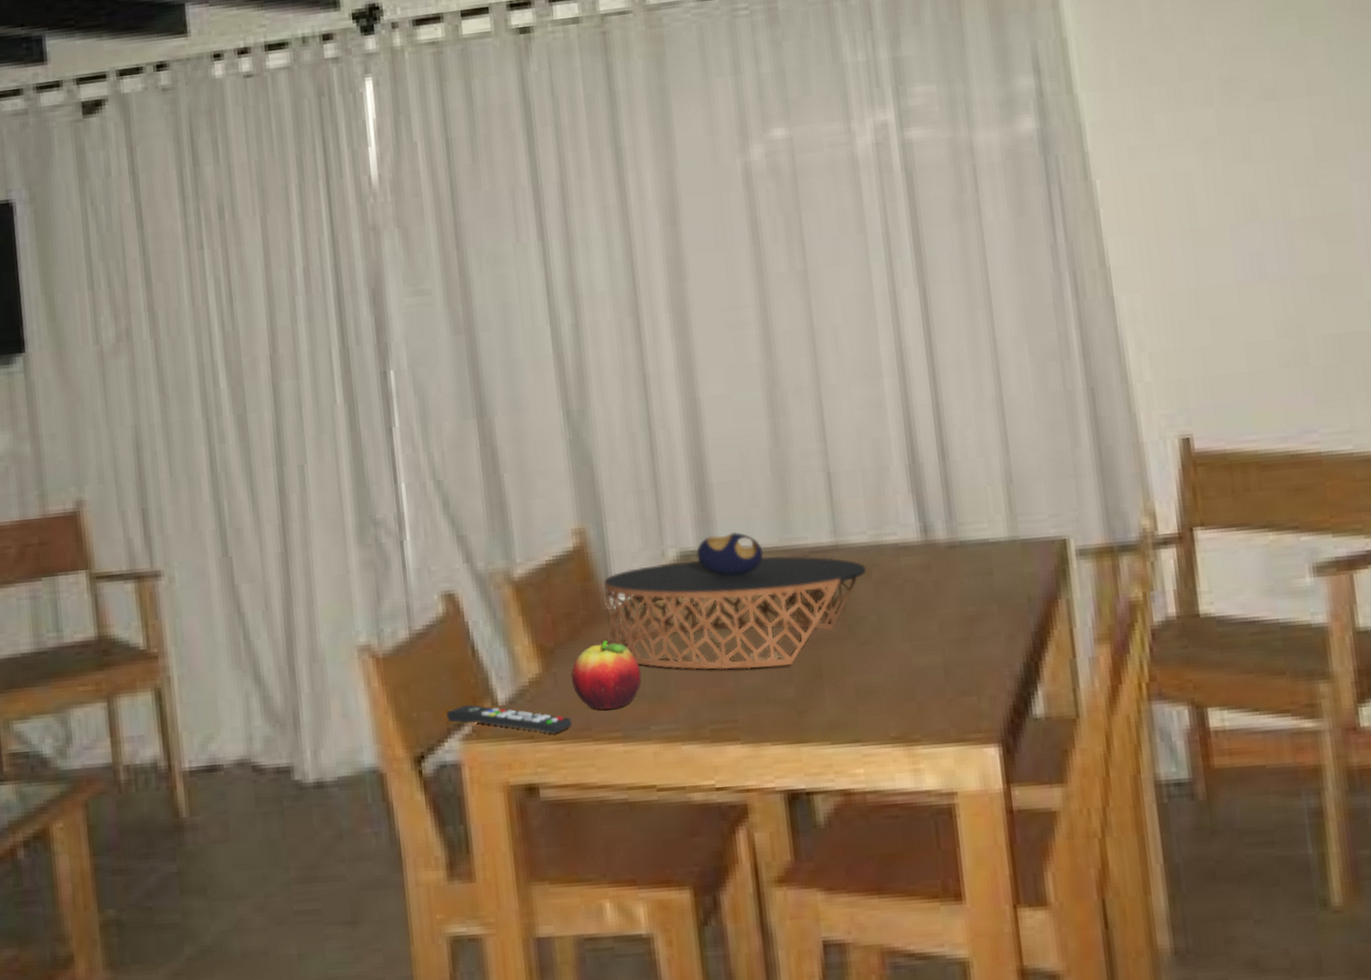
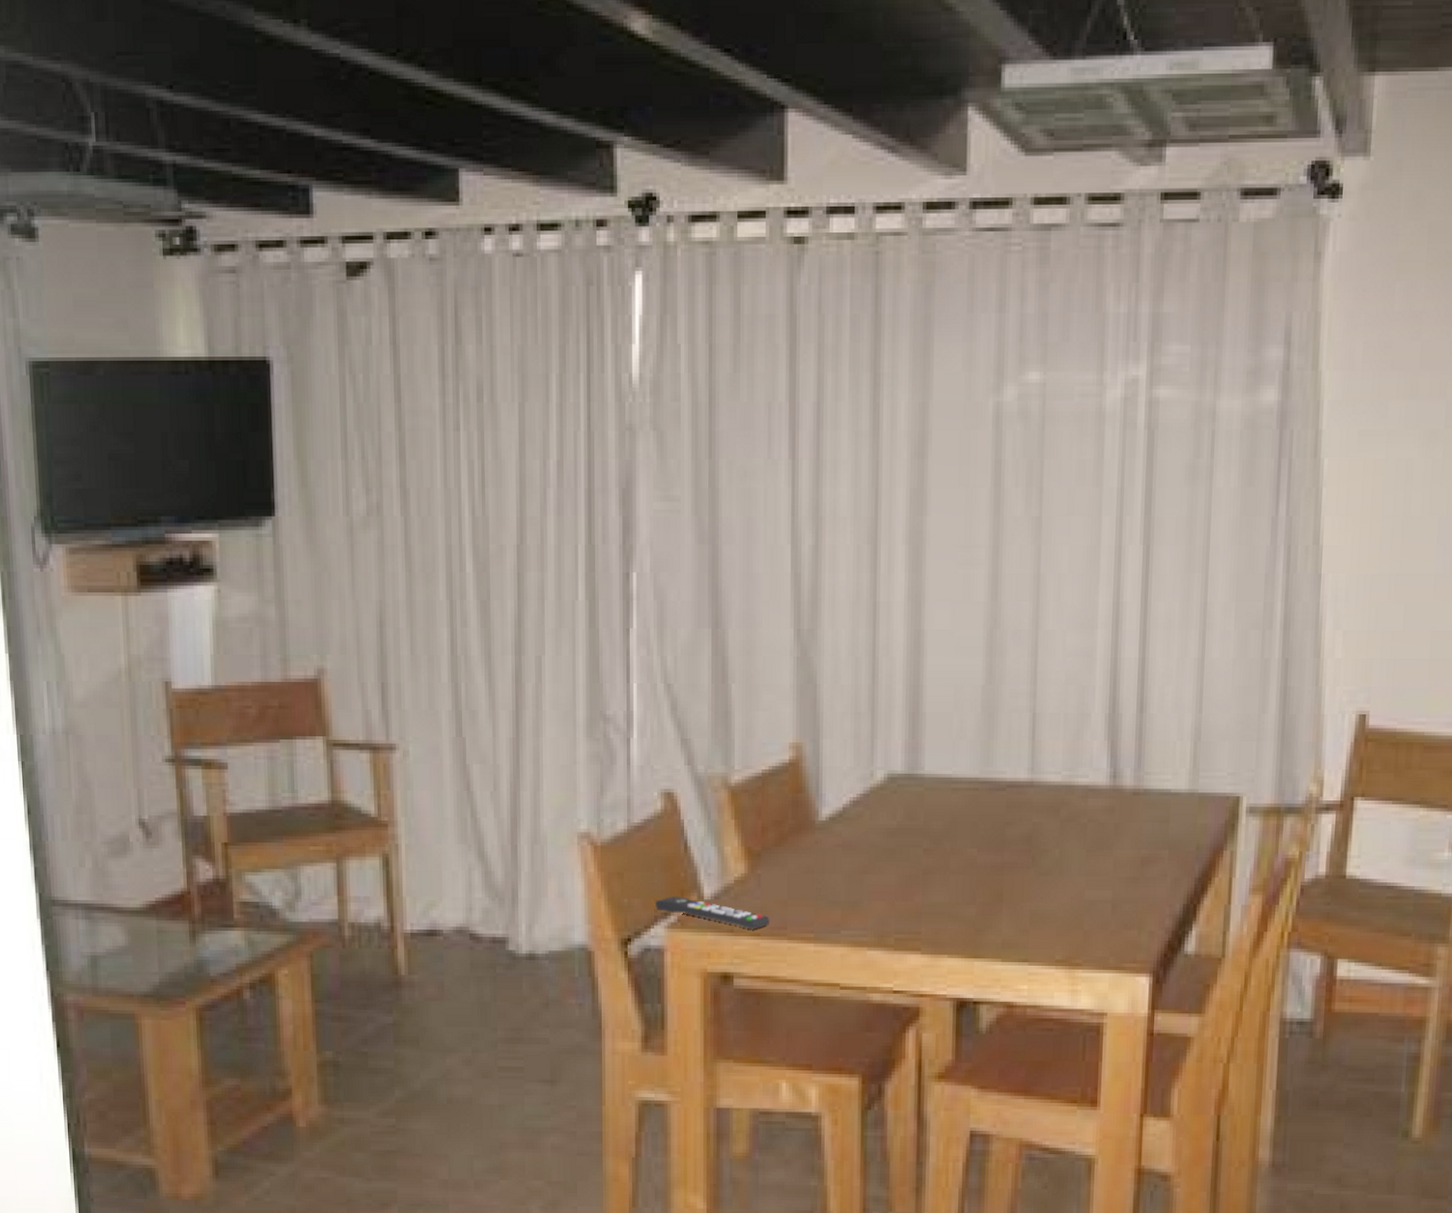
fruit: present [571,640,642,710] -> none [773,849,839,912]
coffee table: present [604,532,867,670] -> none [813,761,1056,888]

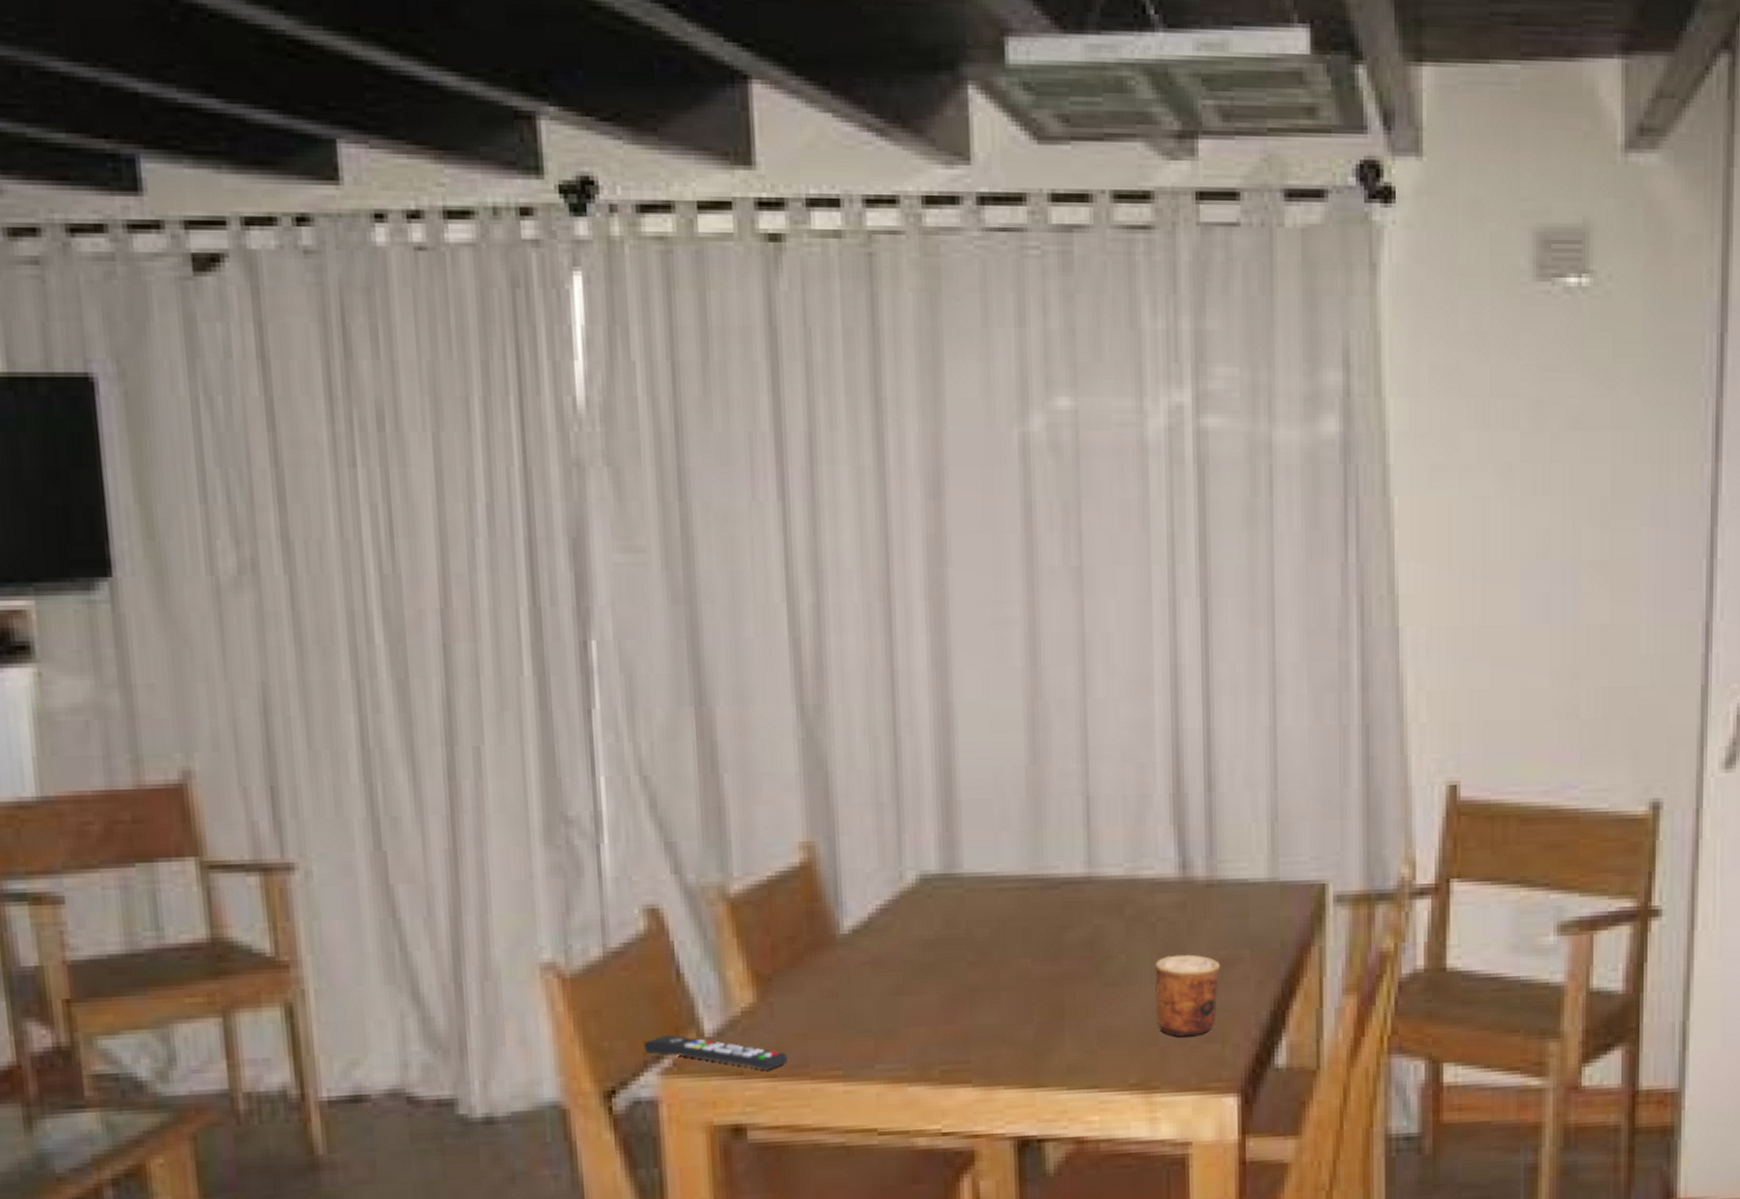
cup: none [1082,852,1142,923] -> present [1155,954,1221,1037]

